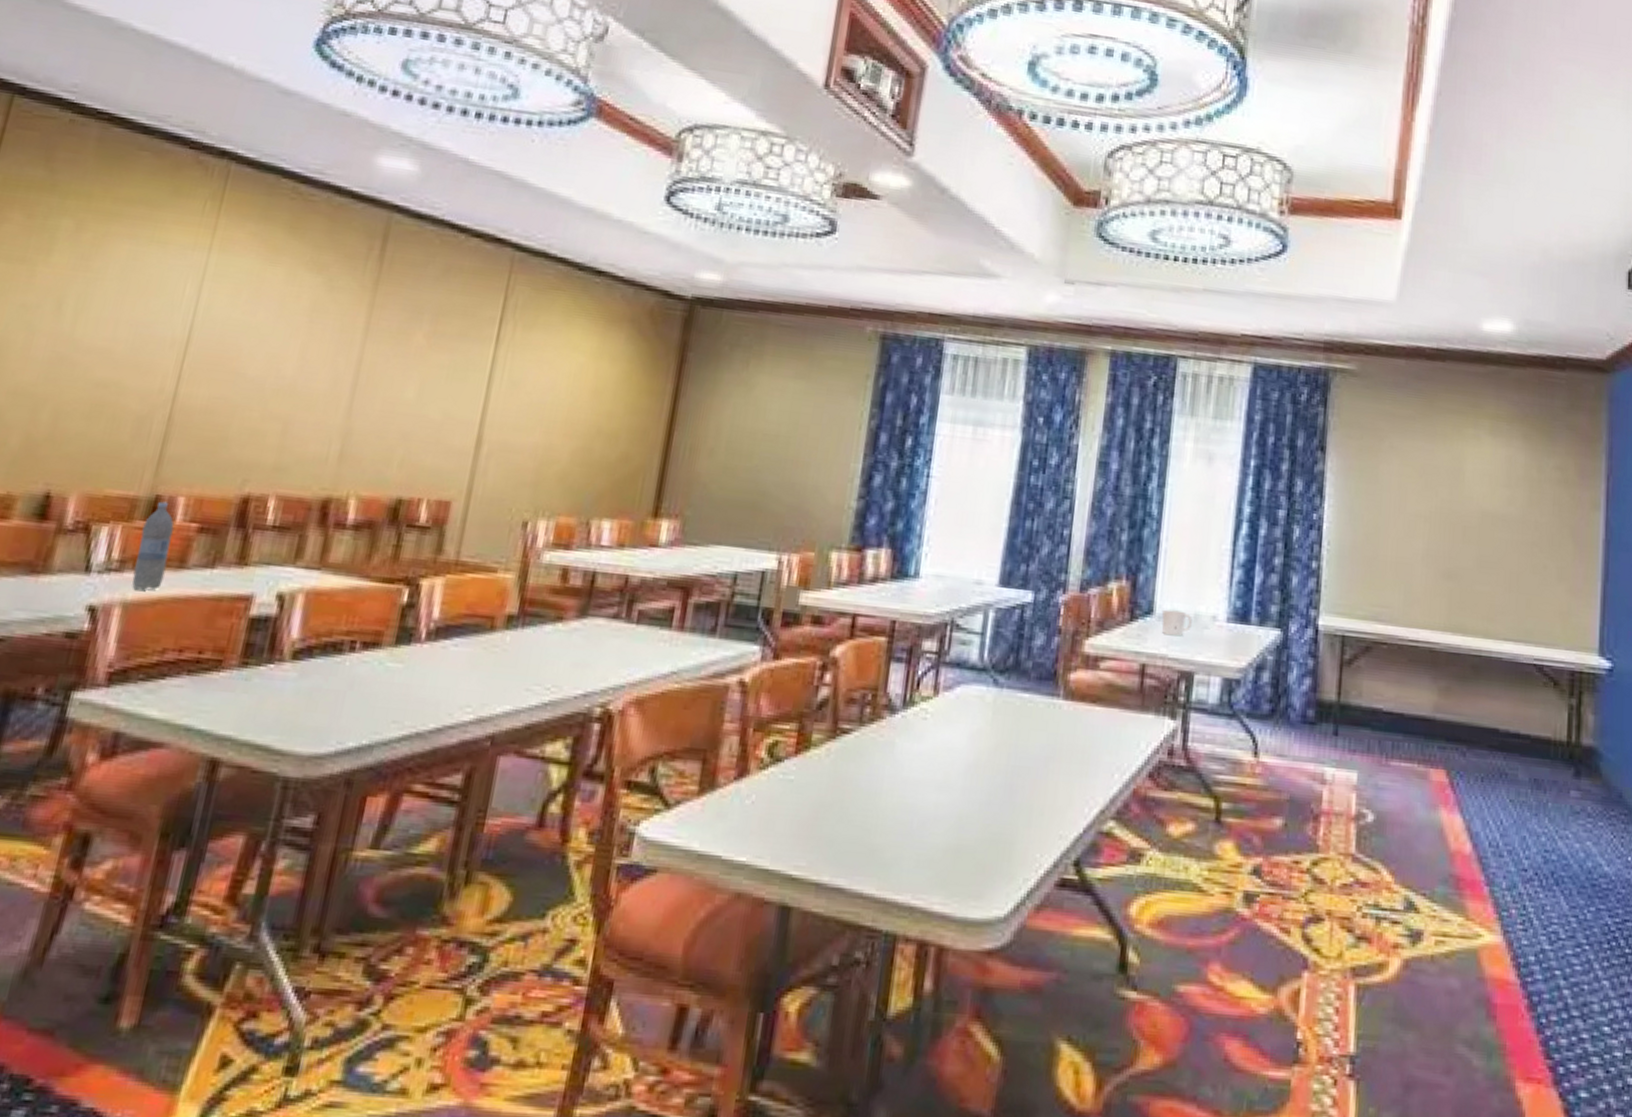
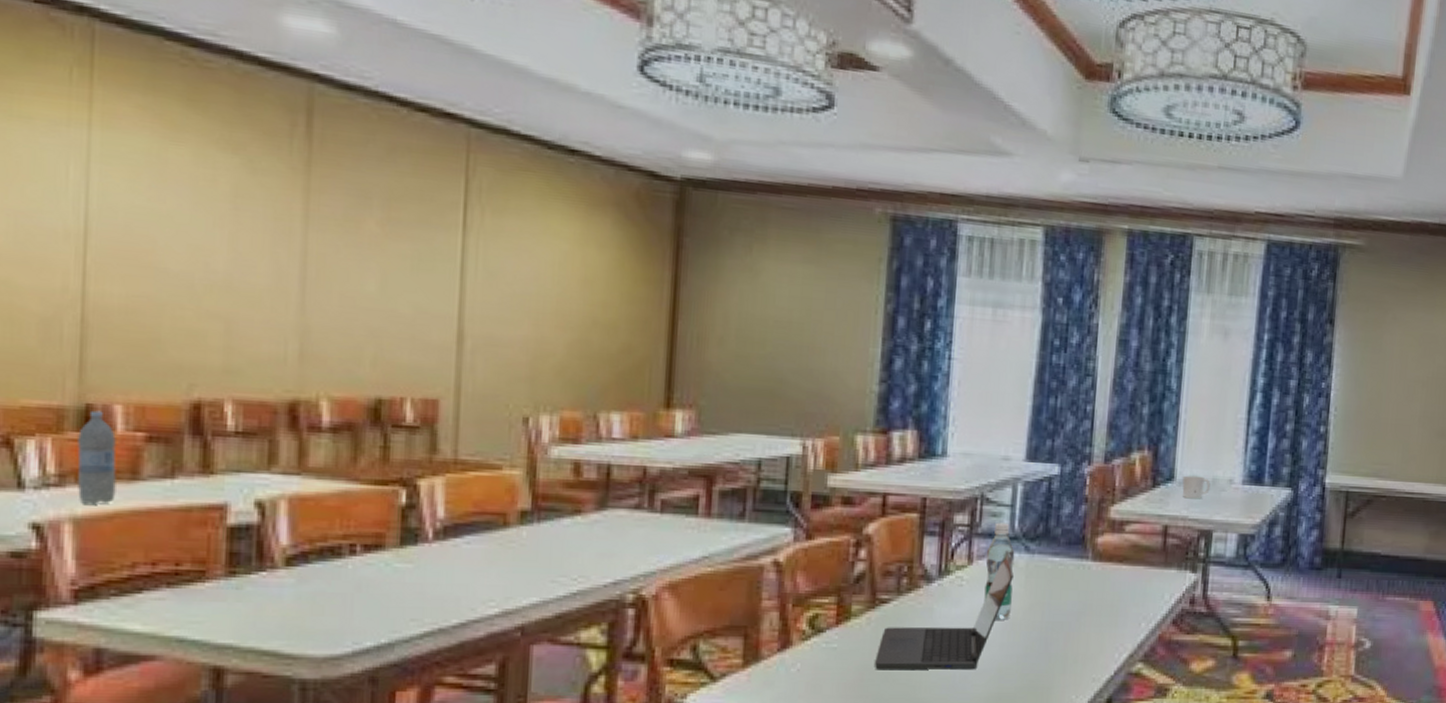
laptop: none [830,683,980,815] -> present [875,551,1014,670]
bottle: none [948,651,983,761] -> present [984,522,1015,620]

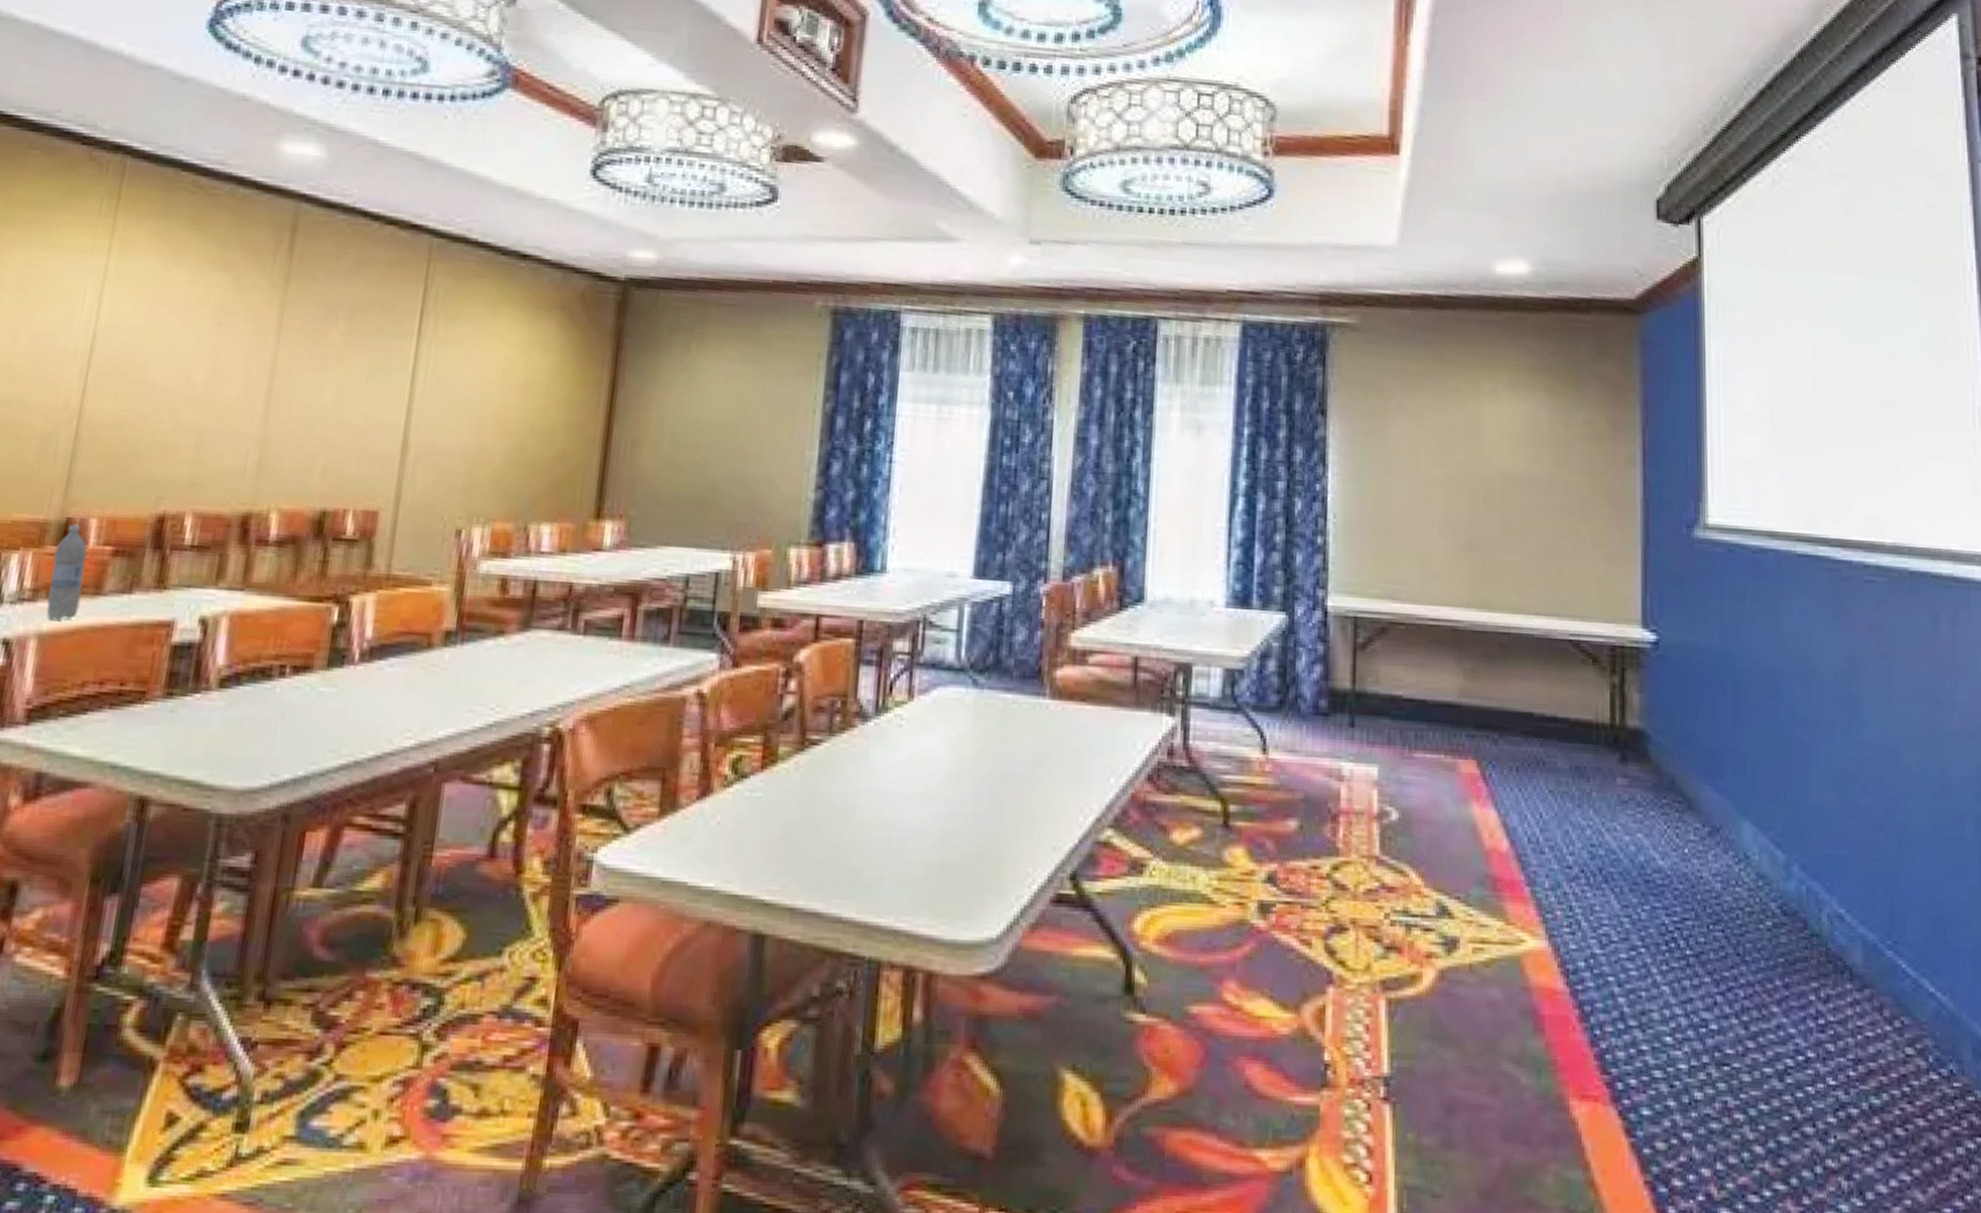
laptop: present [875,551,1014,670] -> none [802,685,960,830]
bottle: present [984,522,1015,620] -> none [926,650,962,770]
mug: present [1182,475,1211,499] -> none [1154,596,1188,625]

